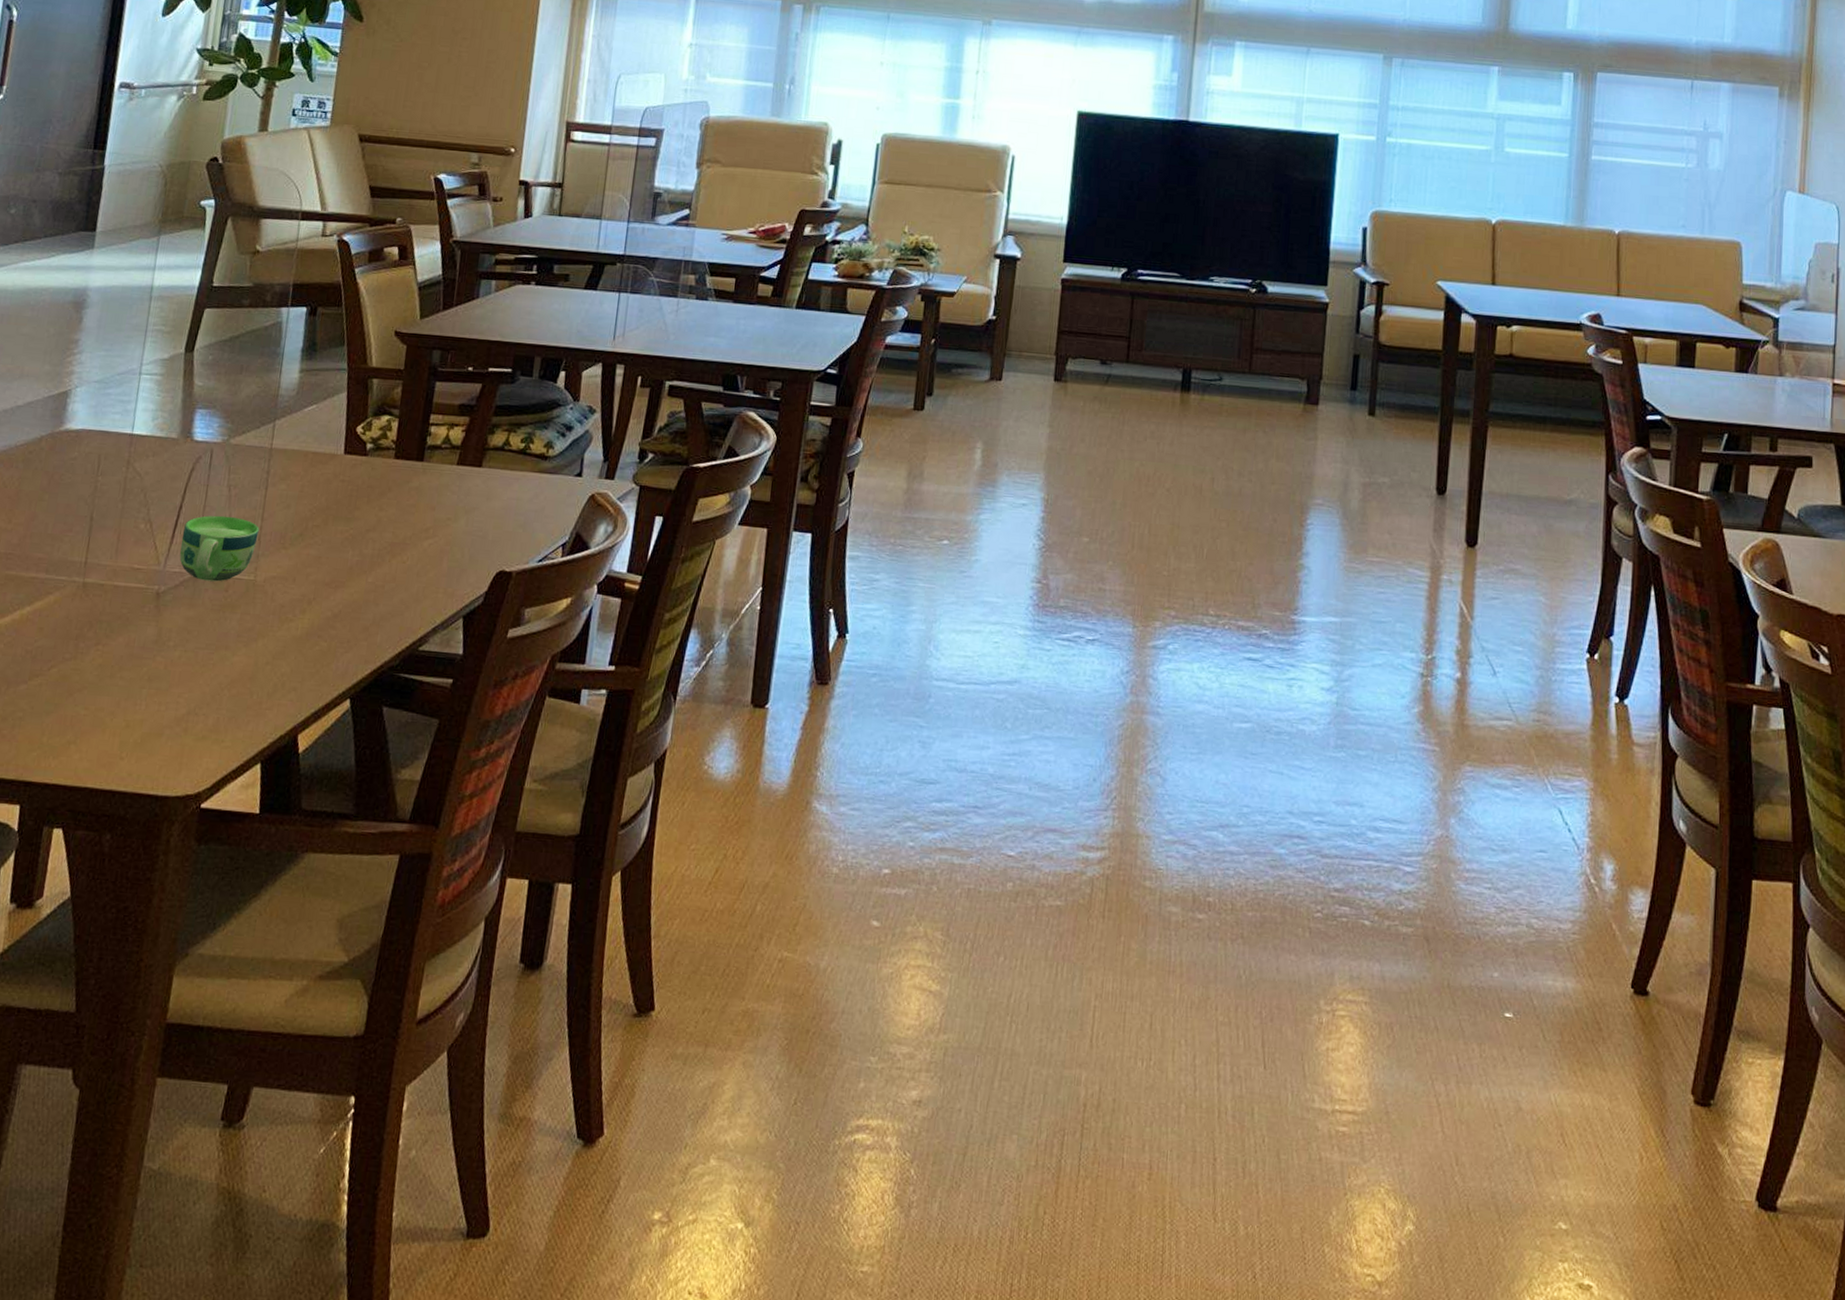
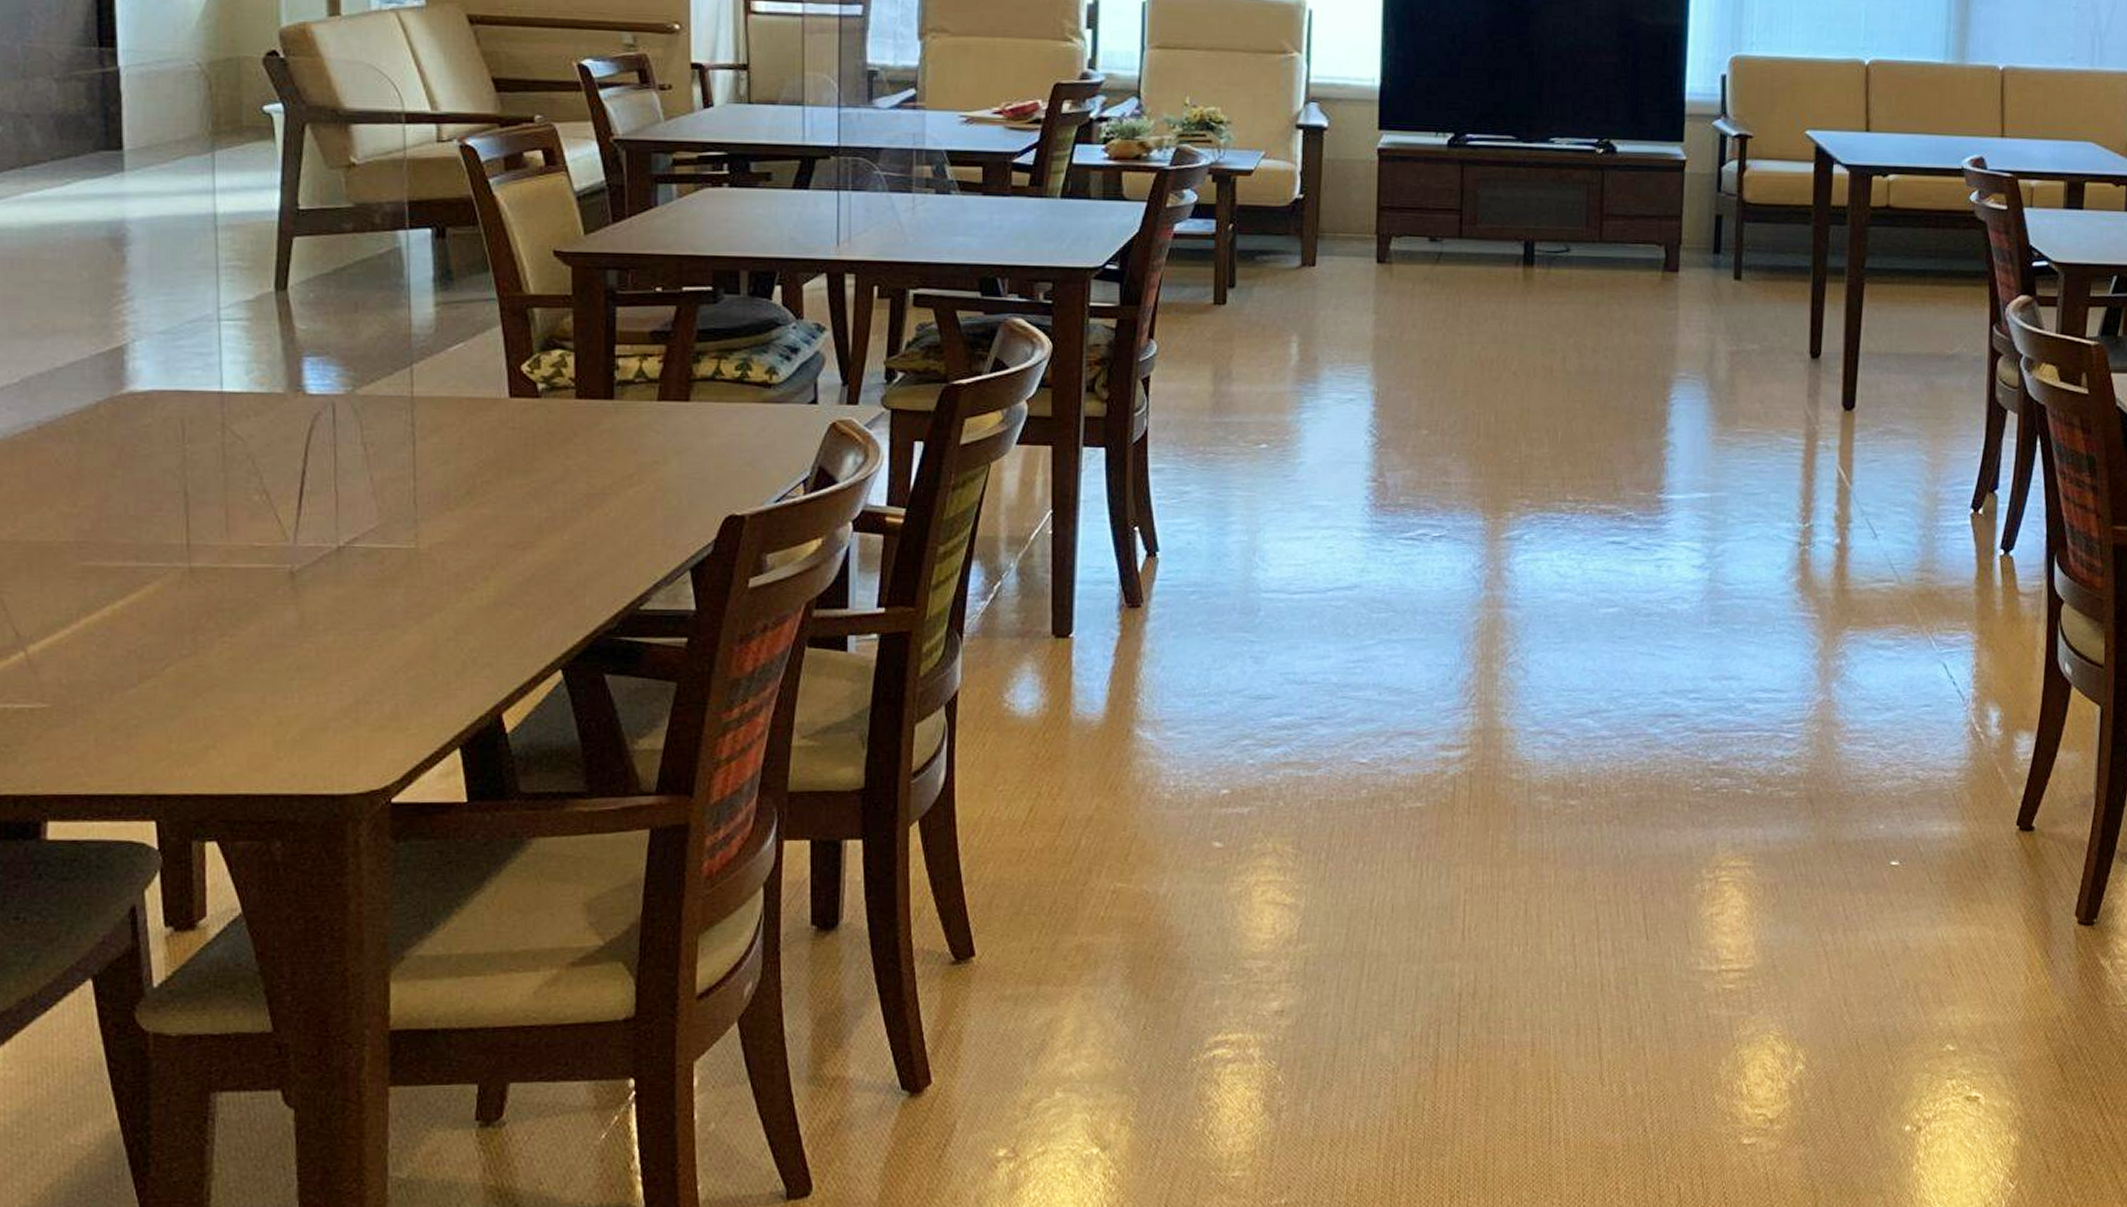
cup: present [179,515,259,582] -> none [311,478,413,554]

